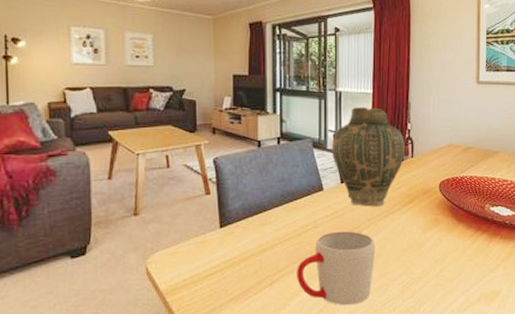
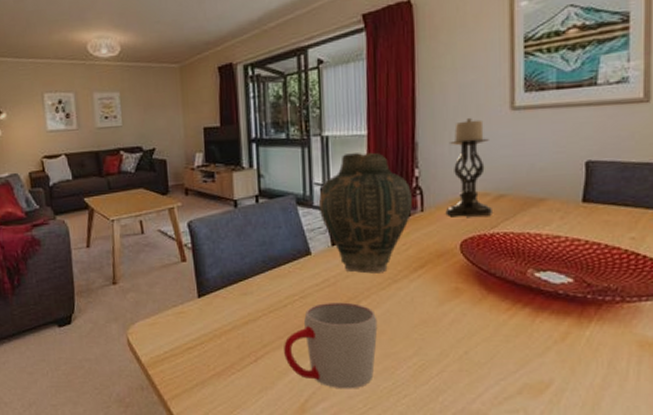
candle holder: none [429,86,462,163] -> present [445,117,492,217]

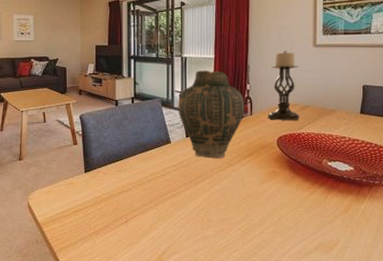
mug: present [284,302,378,389] -> none [148,179,217,245]

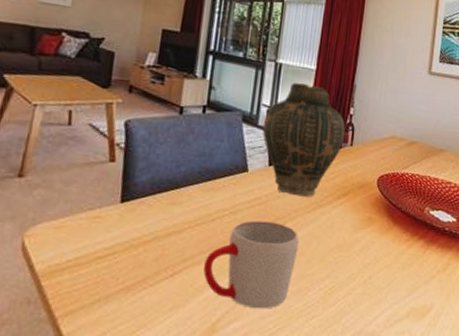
mug: none [148,179,217,245] -> present [203,220,299,309]
candle holder: present [267,50,300,120] -> none [370,73,410,158]

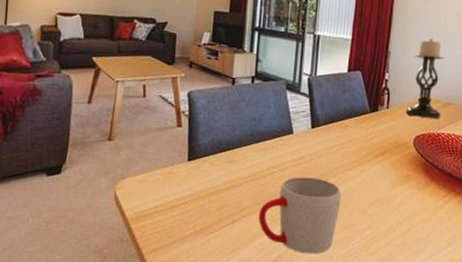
vase: present [262,82,345,197] -> none [304,52,381,156]
candle holder: none [370,73,410,158] -> present [405,38,444,119]

